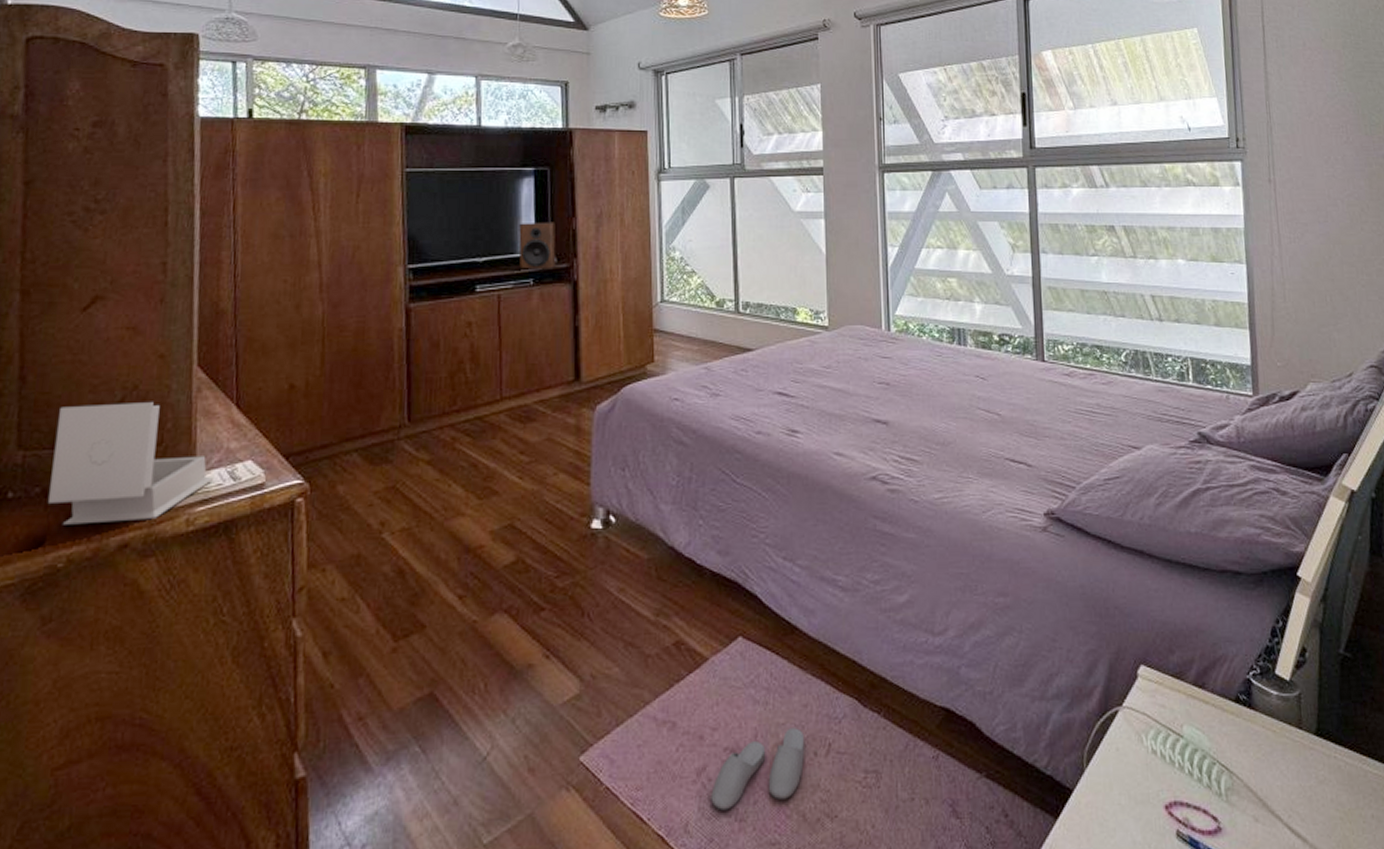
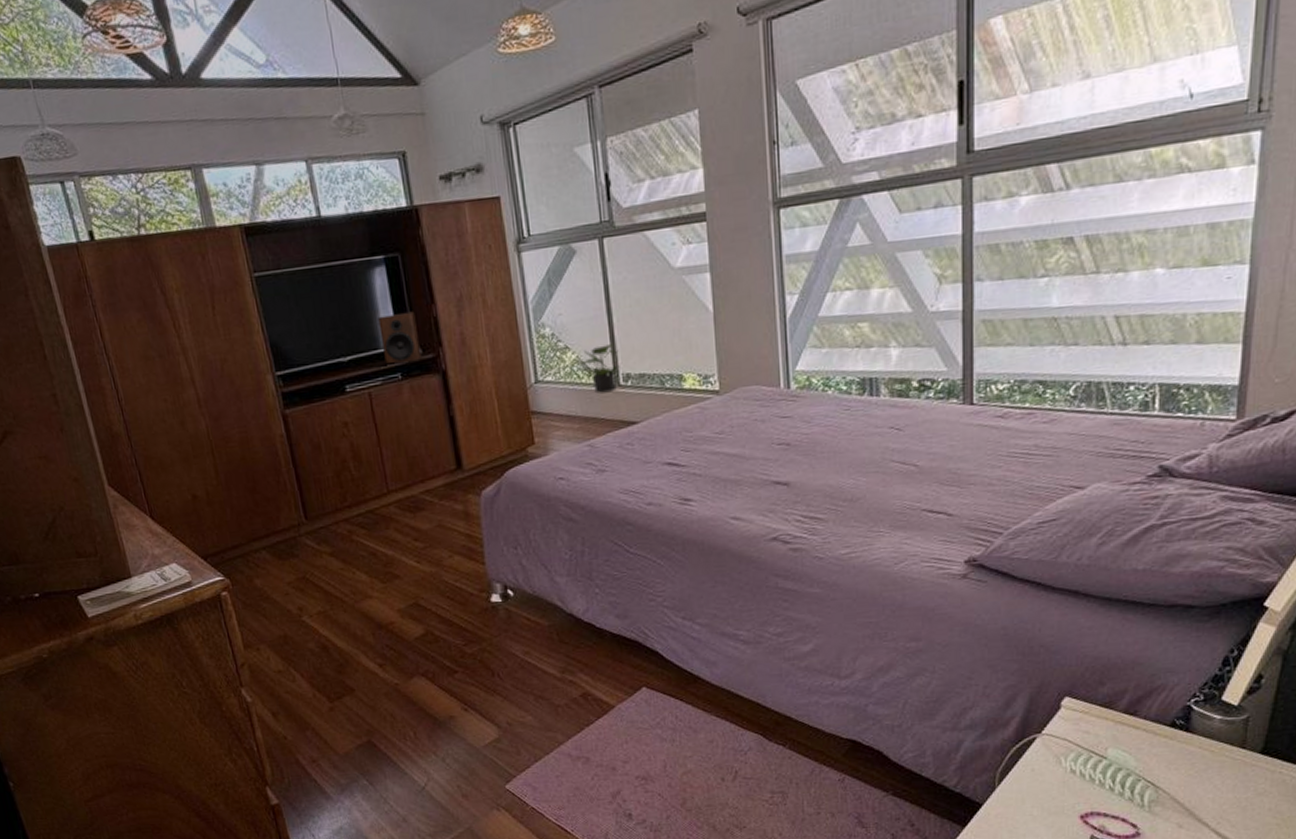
jewelry box: present [47,401,213,525] -> none [5,519,147,625]
potted plant: none [703,273,740,318] -> present [579,344,620,394]
slippers: present [711,728,805,811] -> none [626,759,713,824]

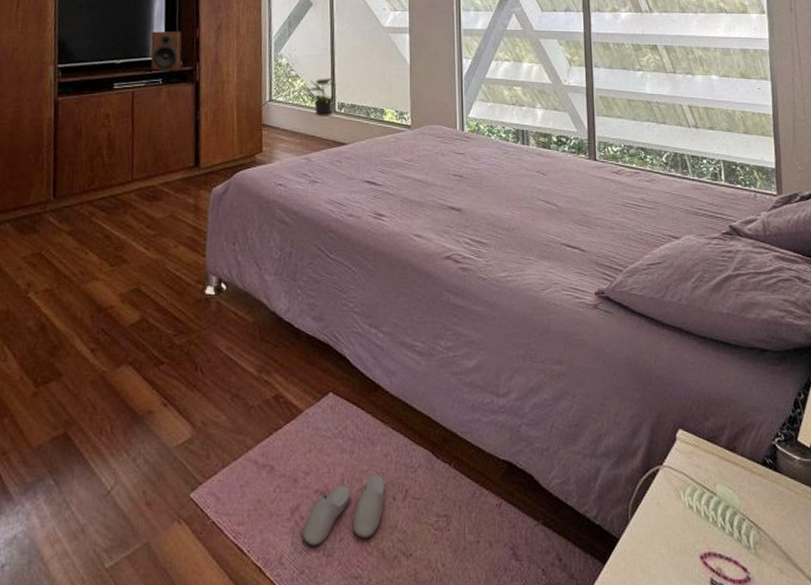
slippers: none [626,759,713,824] -> present [303,475,385,546]

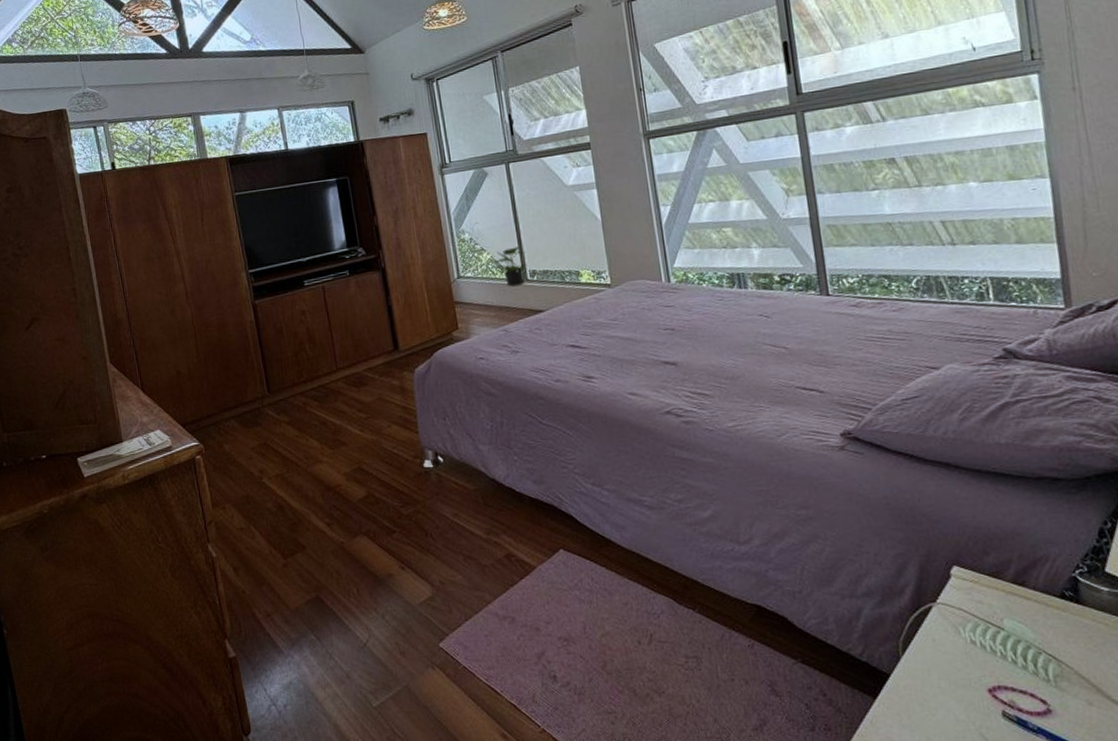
speaker: present [151,31,182,72] -> none [331,221,365,265]
slippers: present [303,475,385,546] -> none [551,622,630,686]

